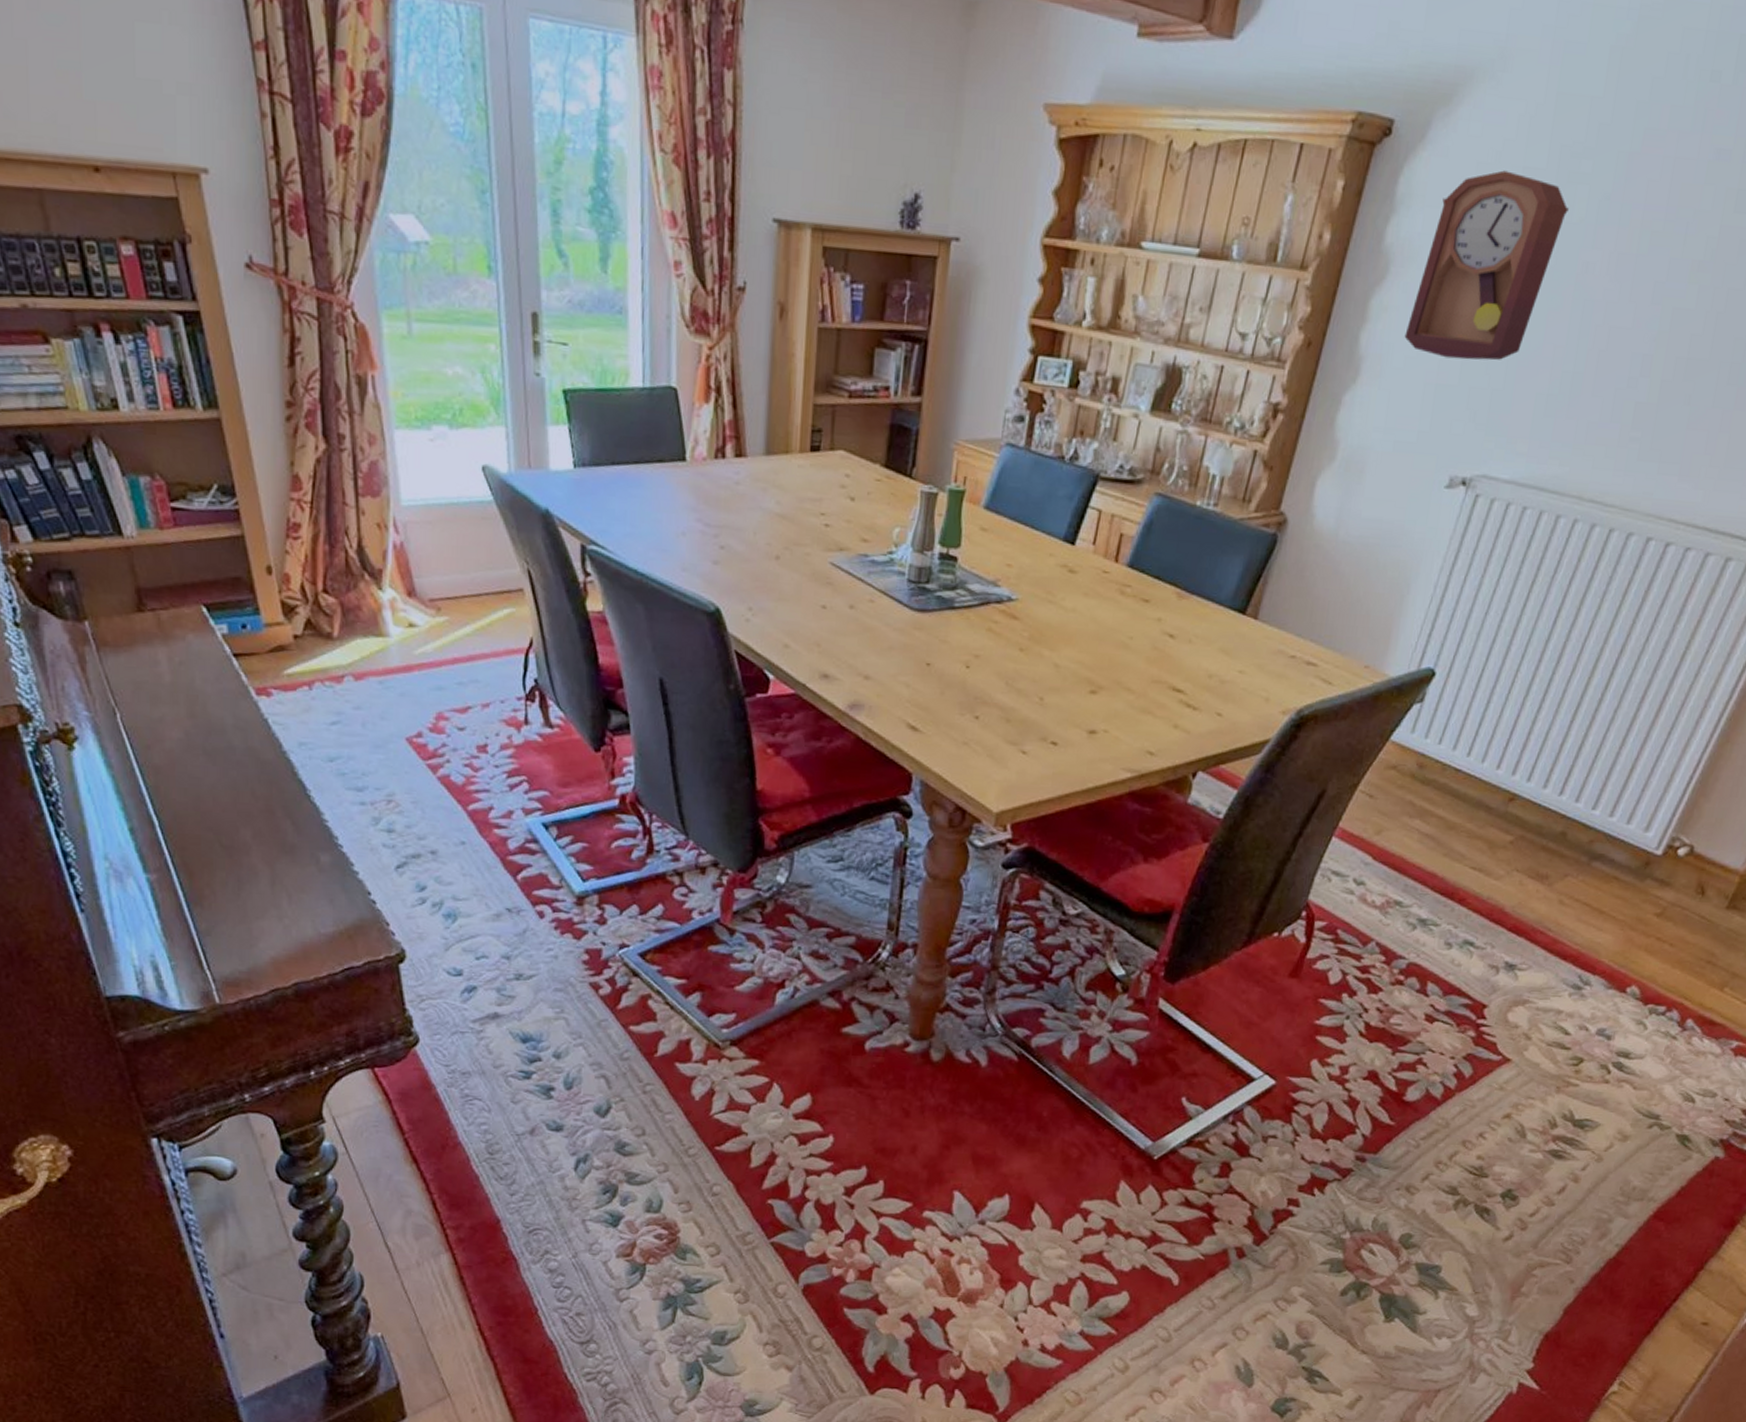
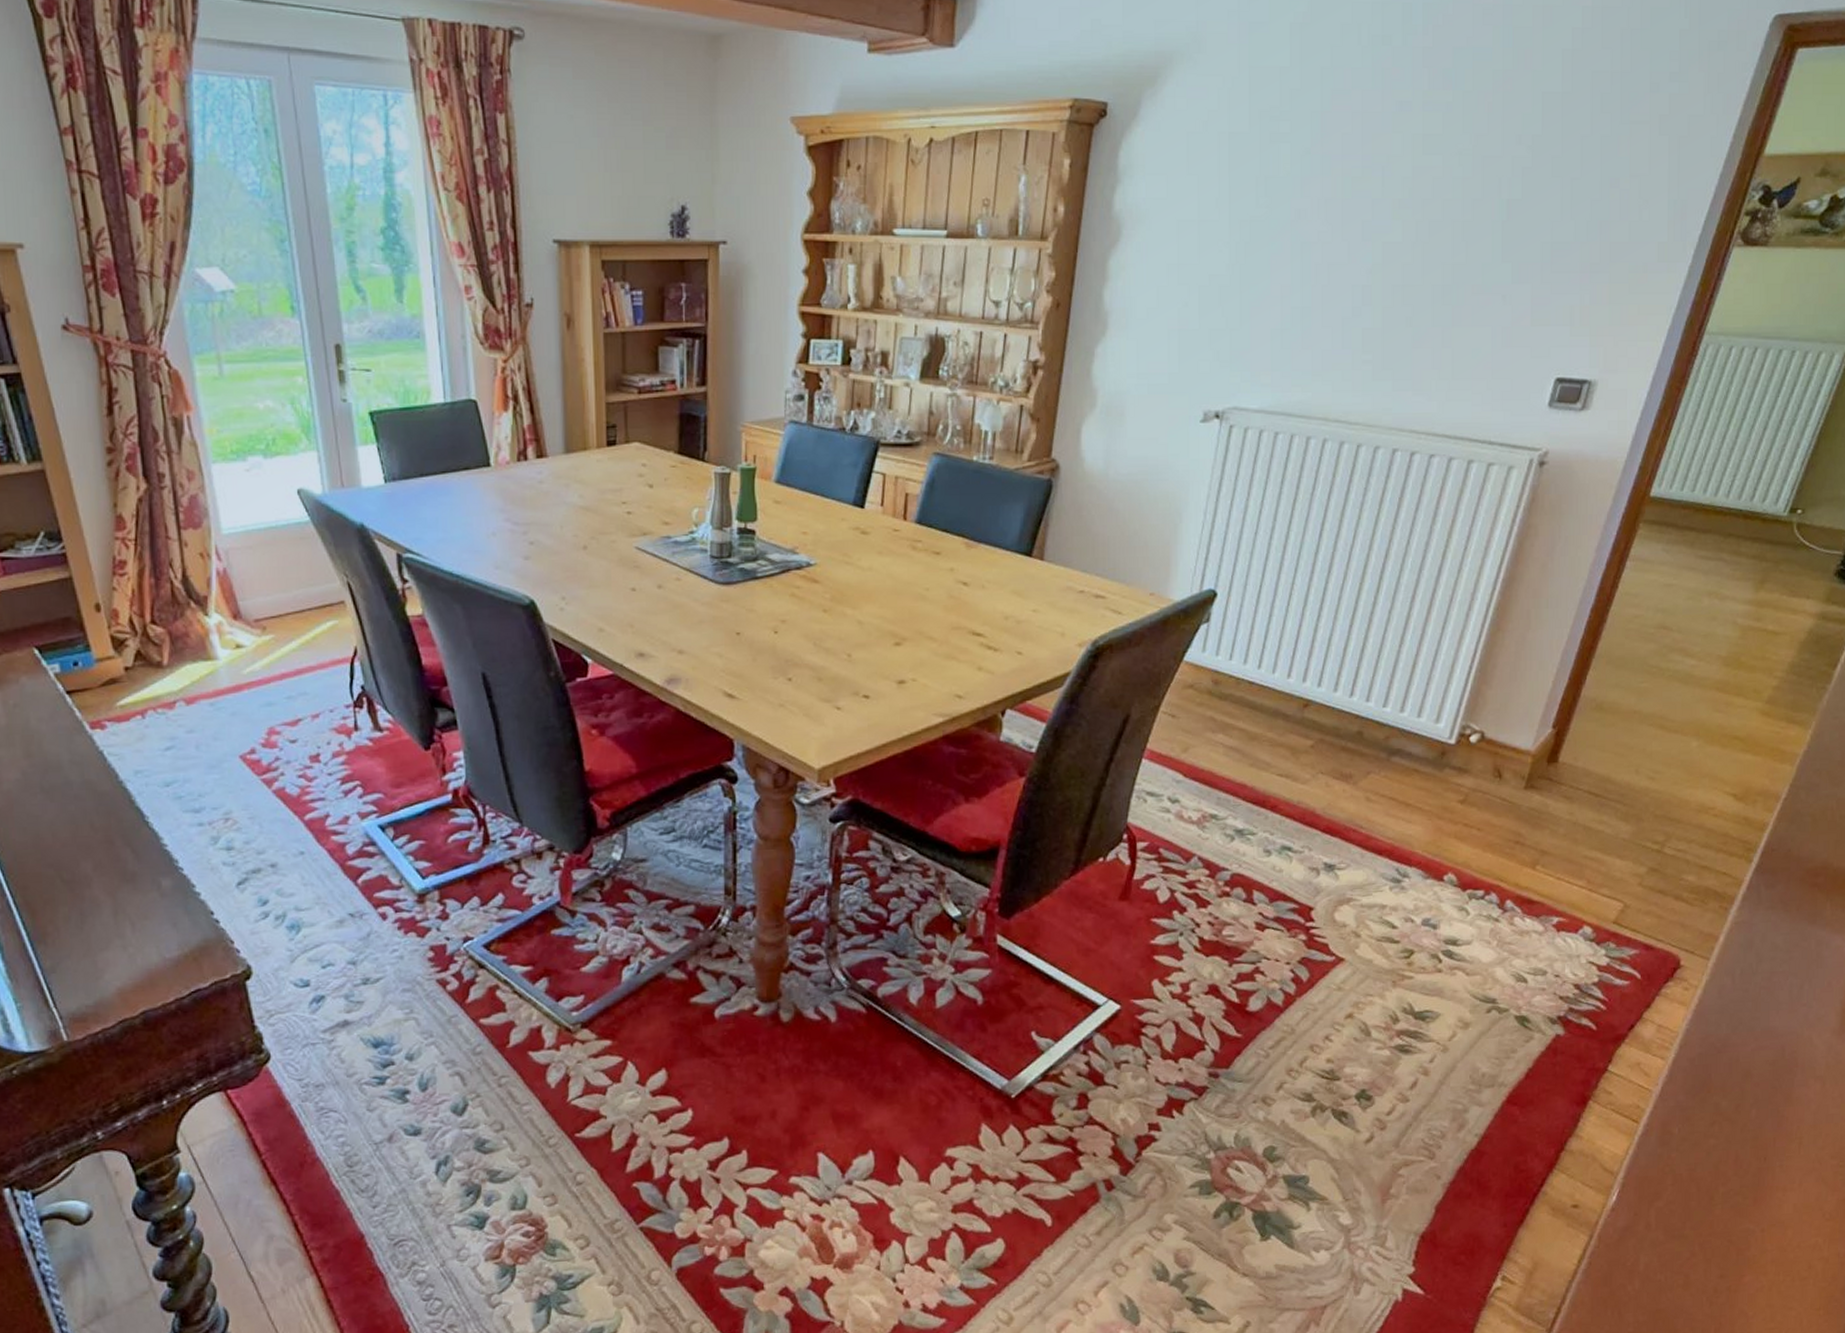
pendulum clock: present [1404,170,1569,361] -> none [1144,137,1275,306]

